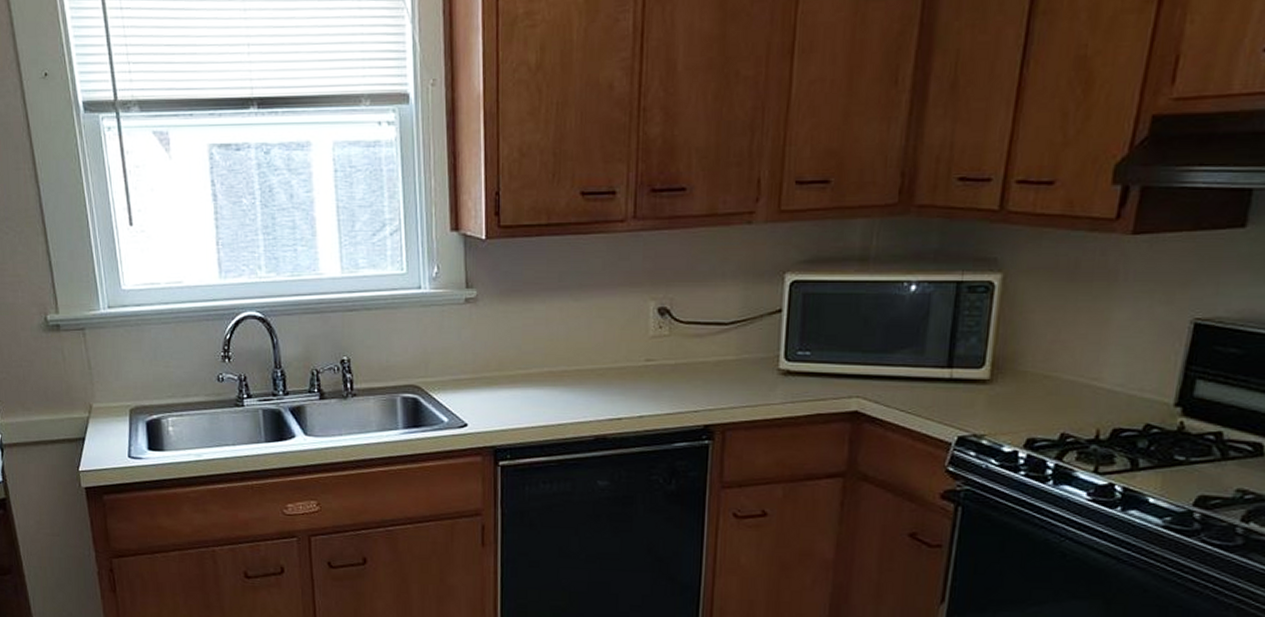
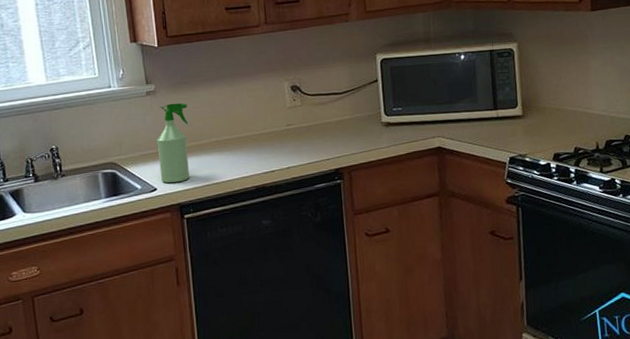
spray bottle: none [472,316,516,420] -> present [156,102,190,183]

